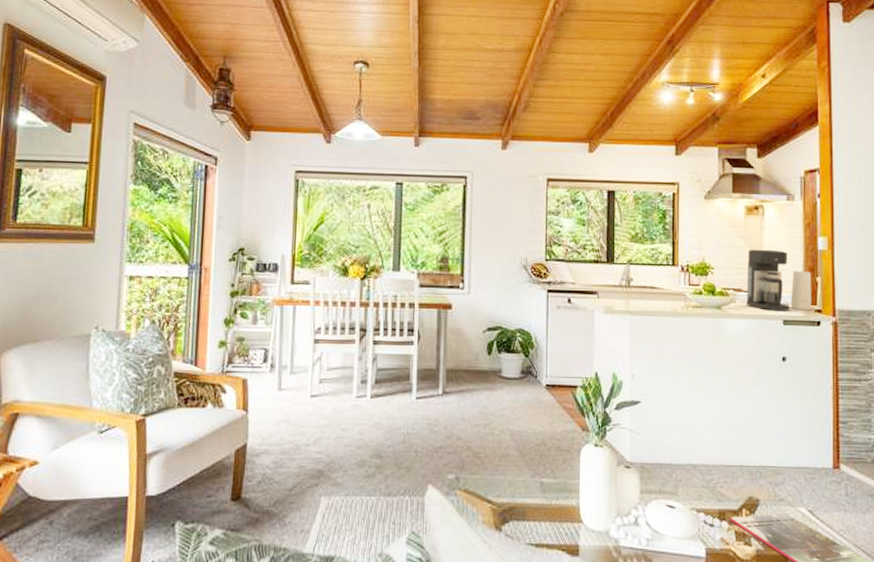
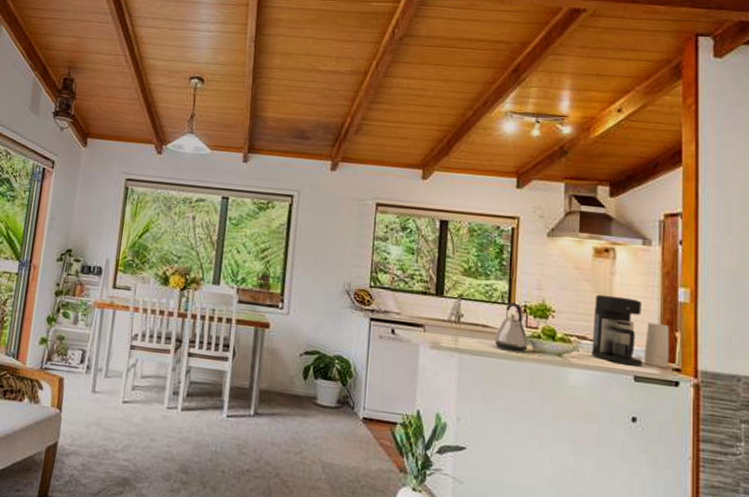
kettle: none [661,263,693,310] -> present [494,302,530,354]

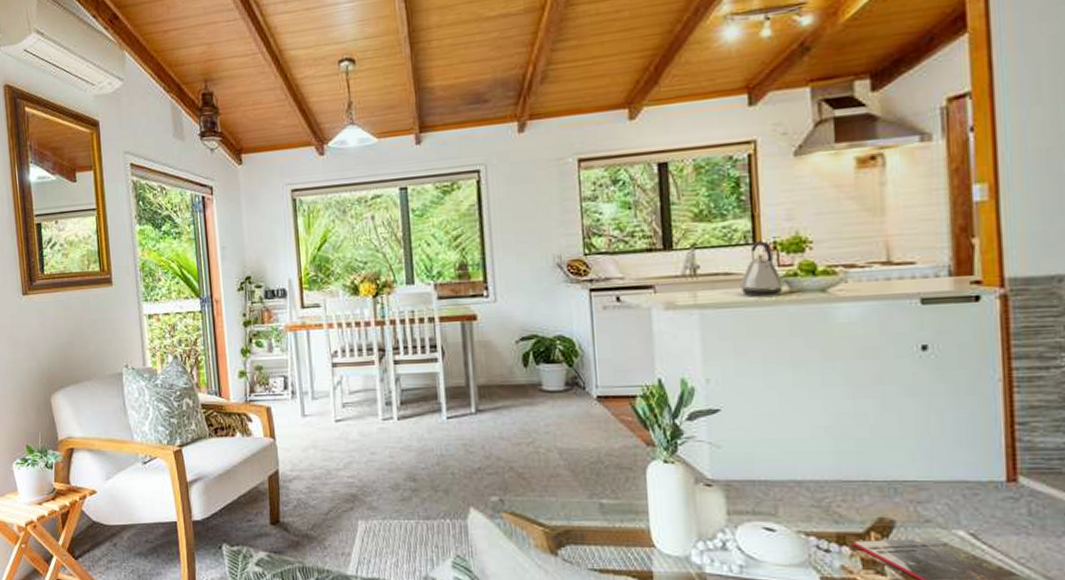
coffee maker: present [590,294,644,367] -> none [862,208,932,289]
canister: present [643,322,669,369] -> none [931,231,966,284]

